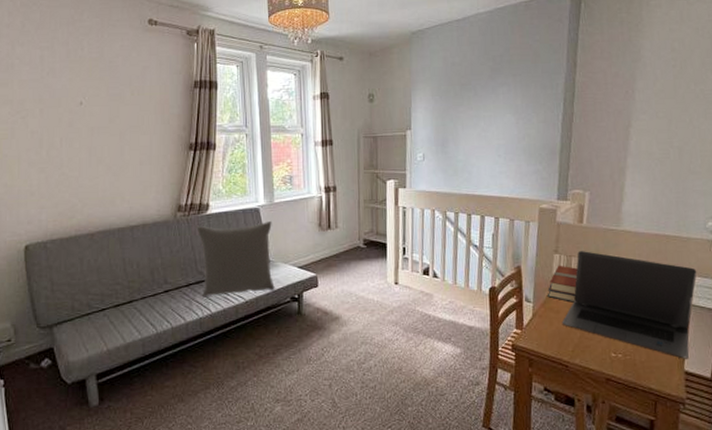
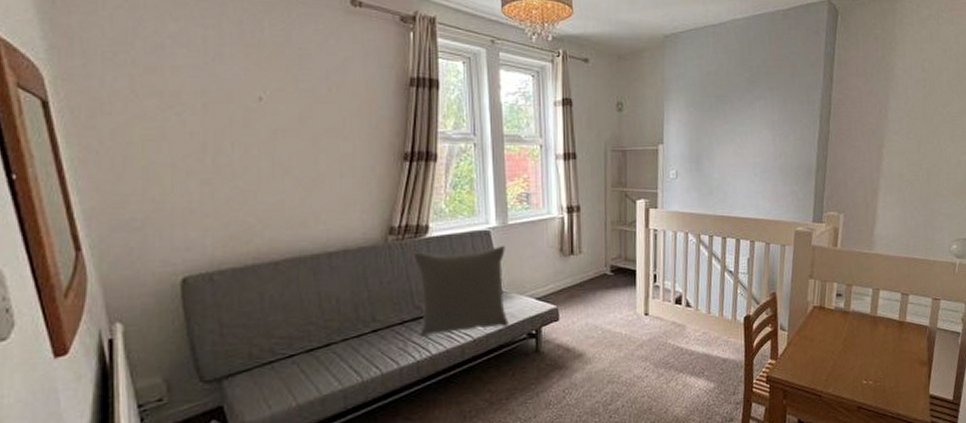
books: present [547,265,578,302] -> none [801,290,832,330]
laptop computer: present [561,251,697,360] -> none [815,275,942,384]

